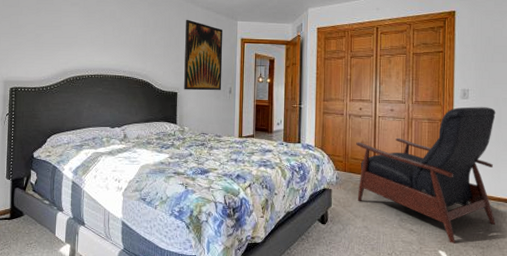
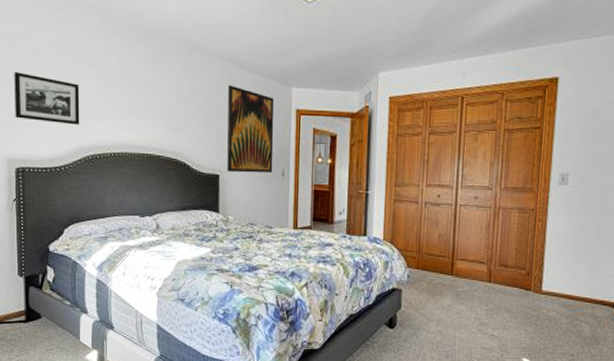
picture frame: none [12,10,66,52] -> present [14,72,80,125]
chair: present [356,107,496,243] -> none [431,194,599,350]

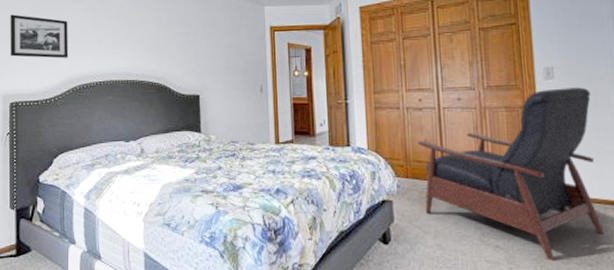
wall art: present [227,84,275,173] -> none [204,9,251,92]
chair: none [431,194,599,350] -> present [418,87,604,261]

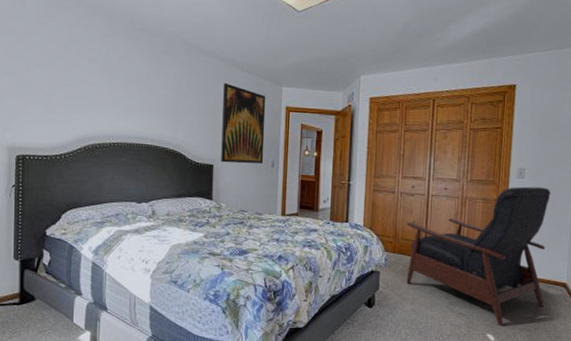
picture frame: present [10,14,69,59] -> none [18,64,82,116]
wall art: none [204,9,251,92] -> present [221,82,266,164]

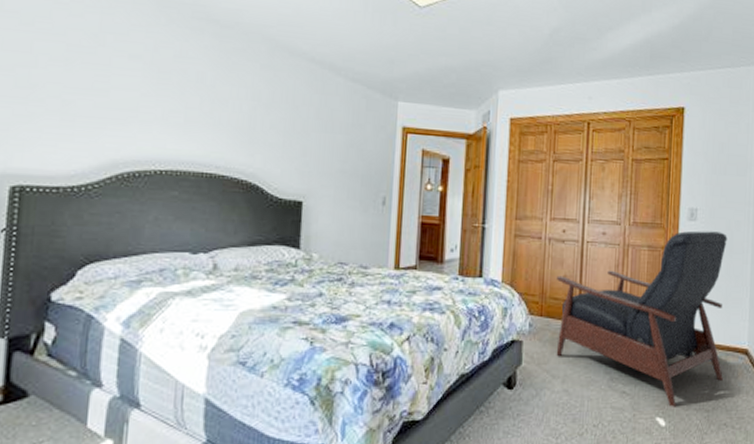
wall art: present [221,82,266,164] -> none [313,93,377,201]

